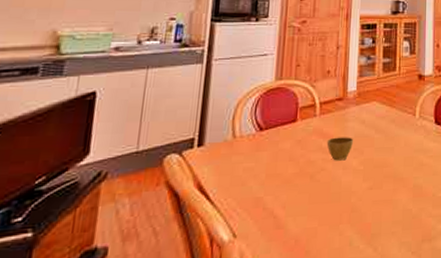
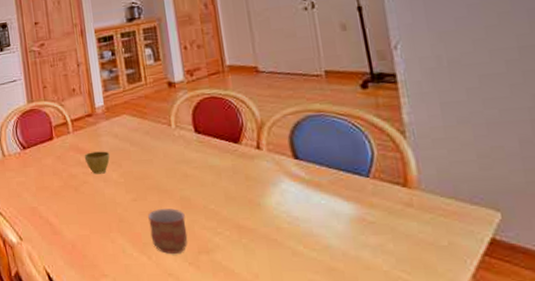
mug: none [380,197,415,244] -> present [148,209,188,254]

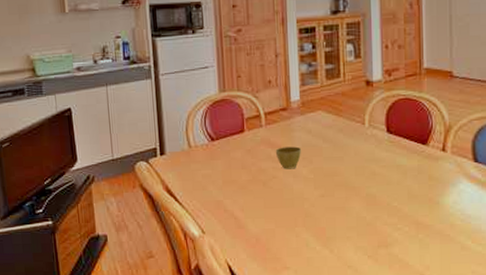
mug: present [148,209,188,254] -> none [334,205,369,247]

